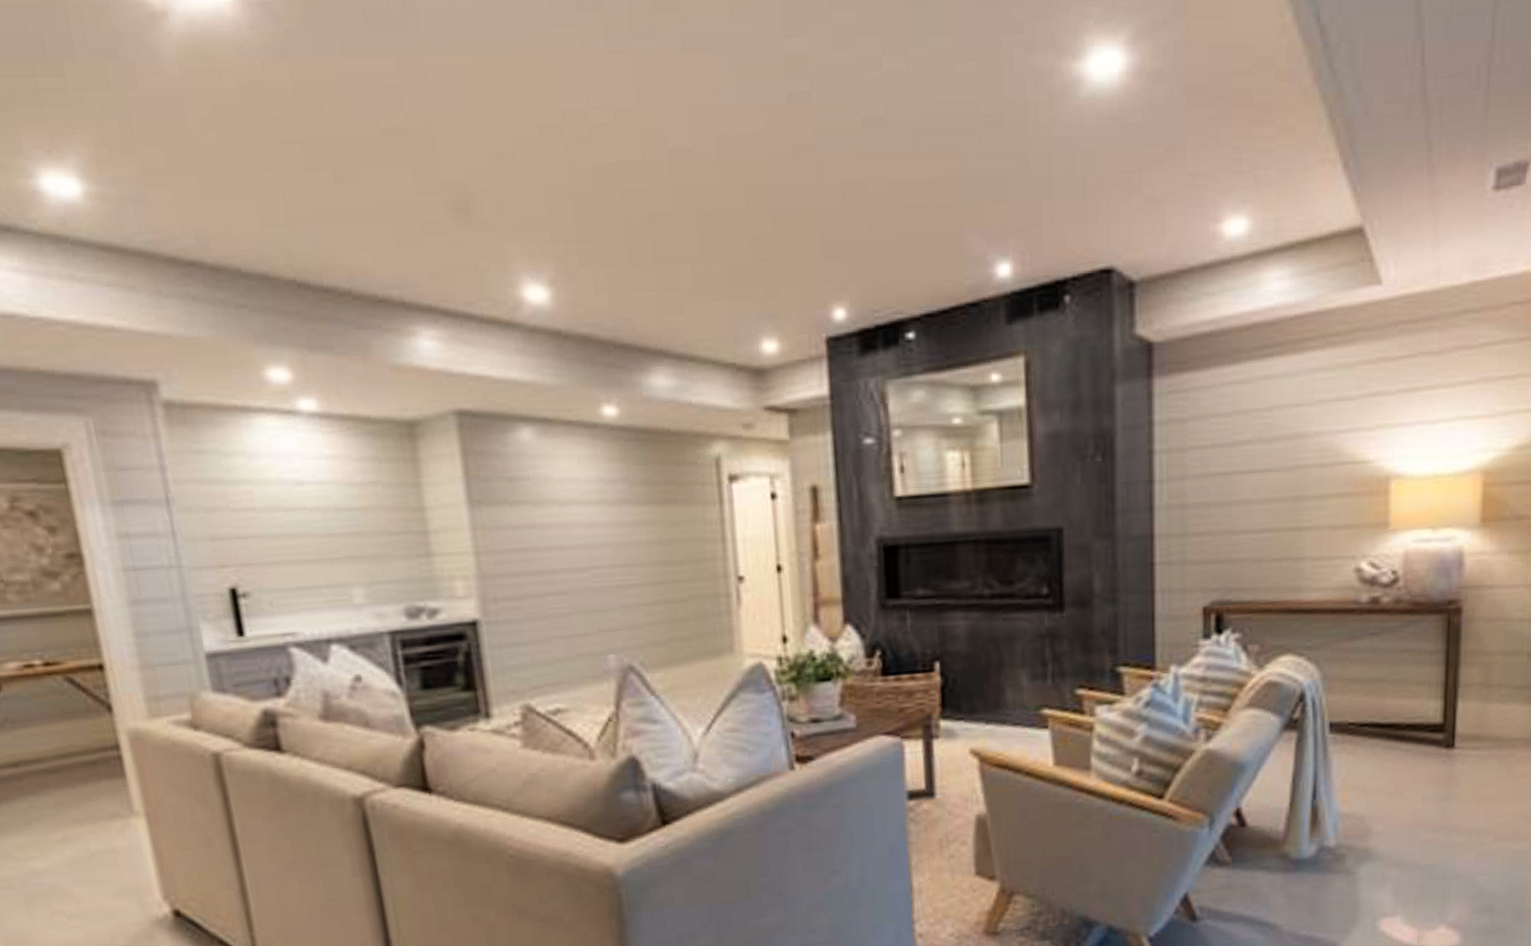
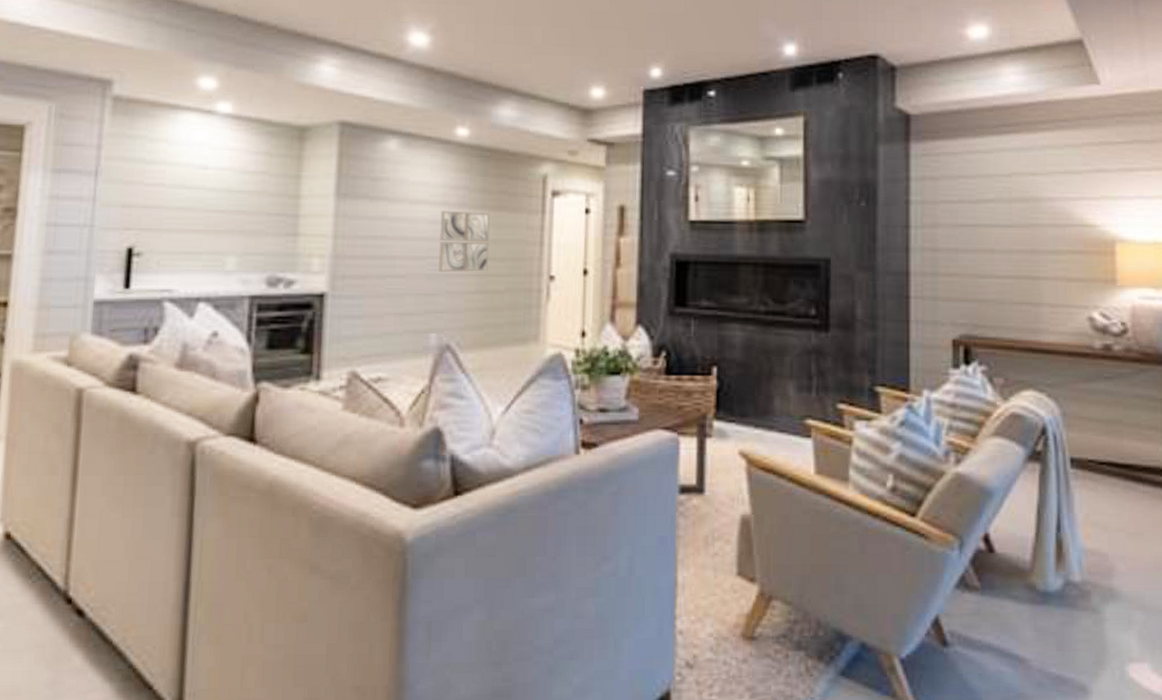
wall art: none [598,508,665,584] -> present [438,210,490,273]

